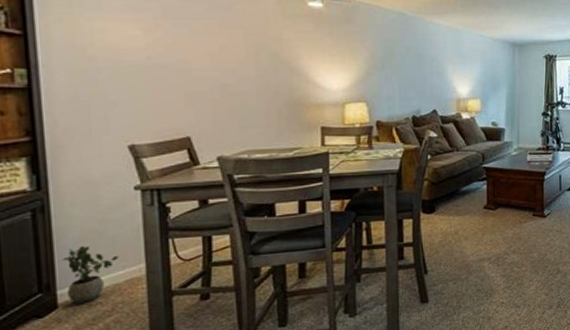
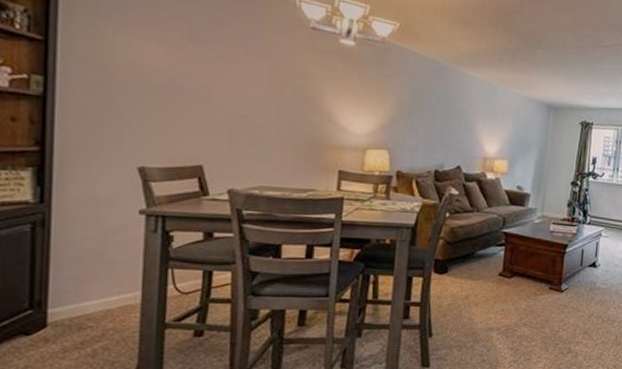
potted plant: present [62,246,119,305] -> none [57,266,115,326]

